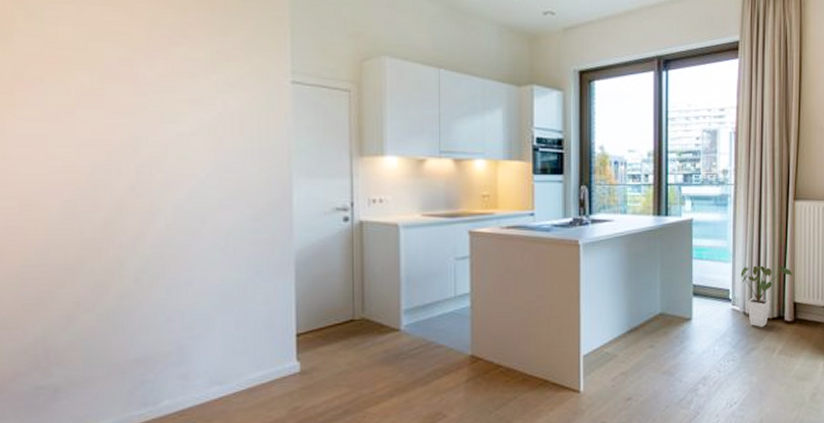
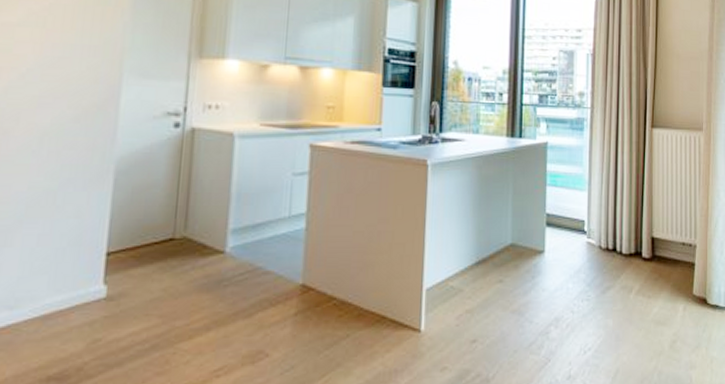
house plant: present [740,264,793,327] -> none [596,195,650,263]

